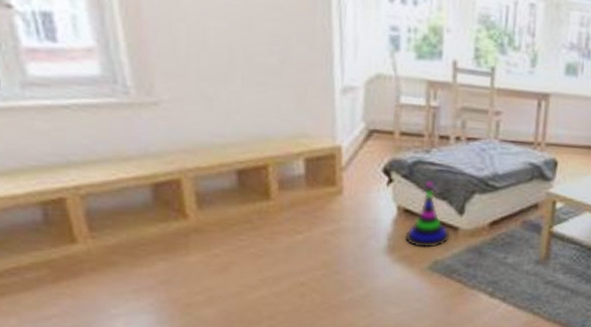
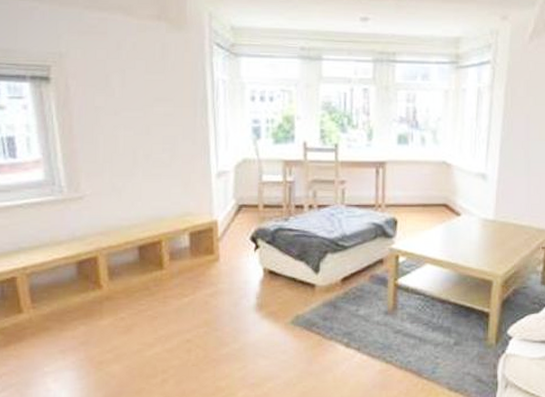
stacking toy: present [405,181,450,248] -> none [270,245,309,304]

